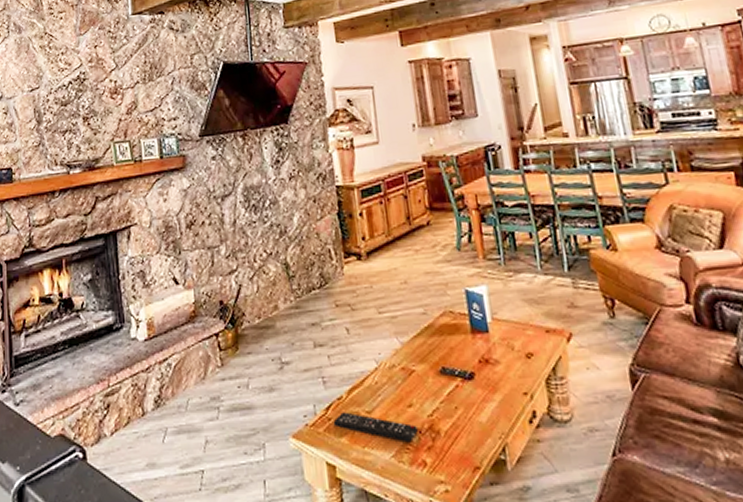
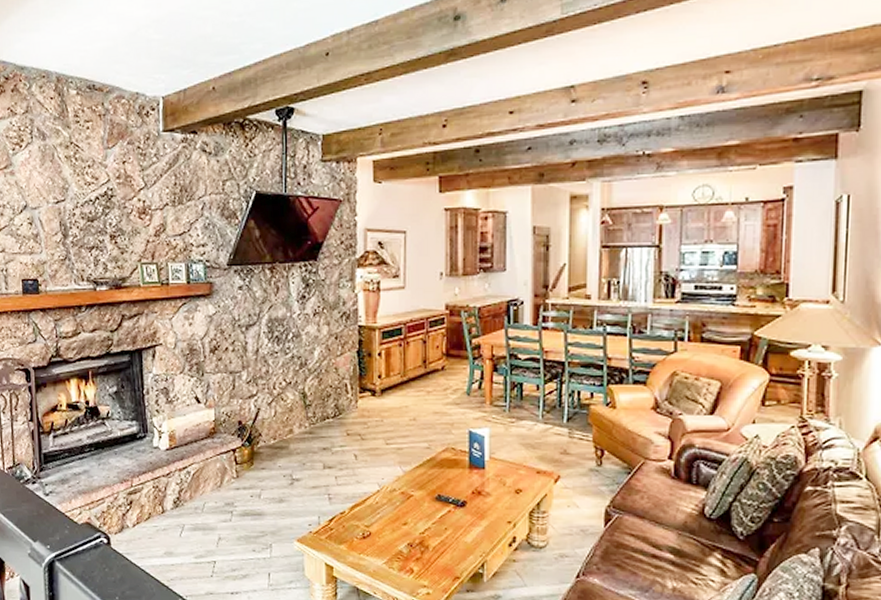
remote control: present [333,412,418,443] -> none [334,524,409,553]

